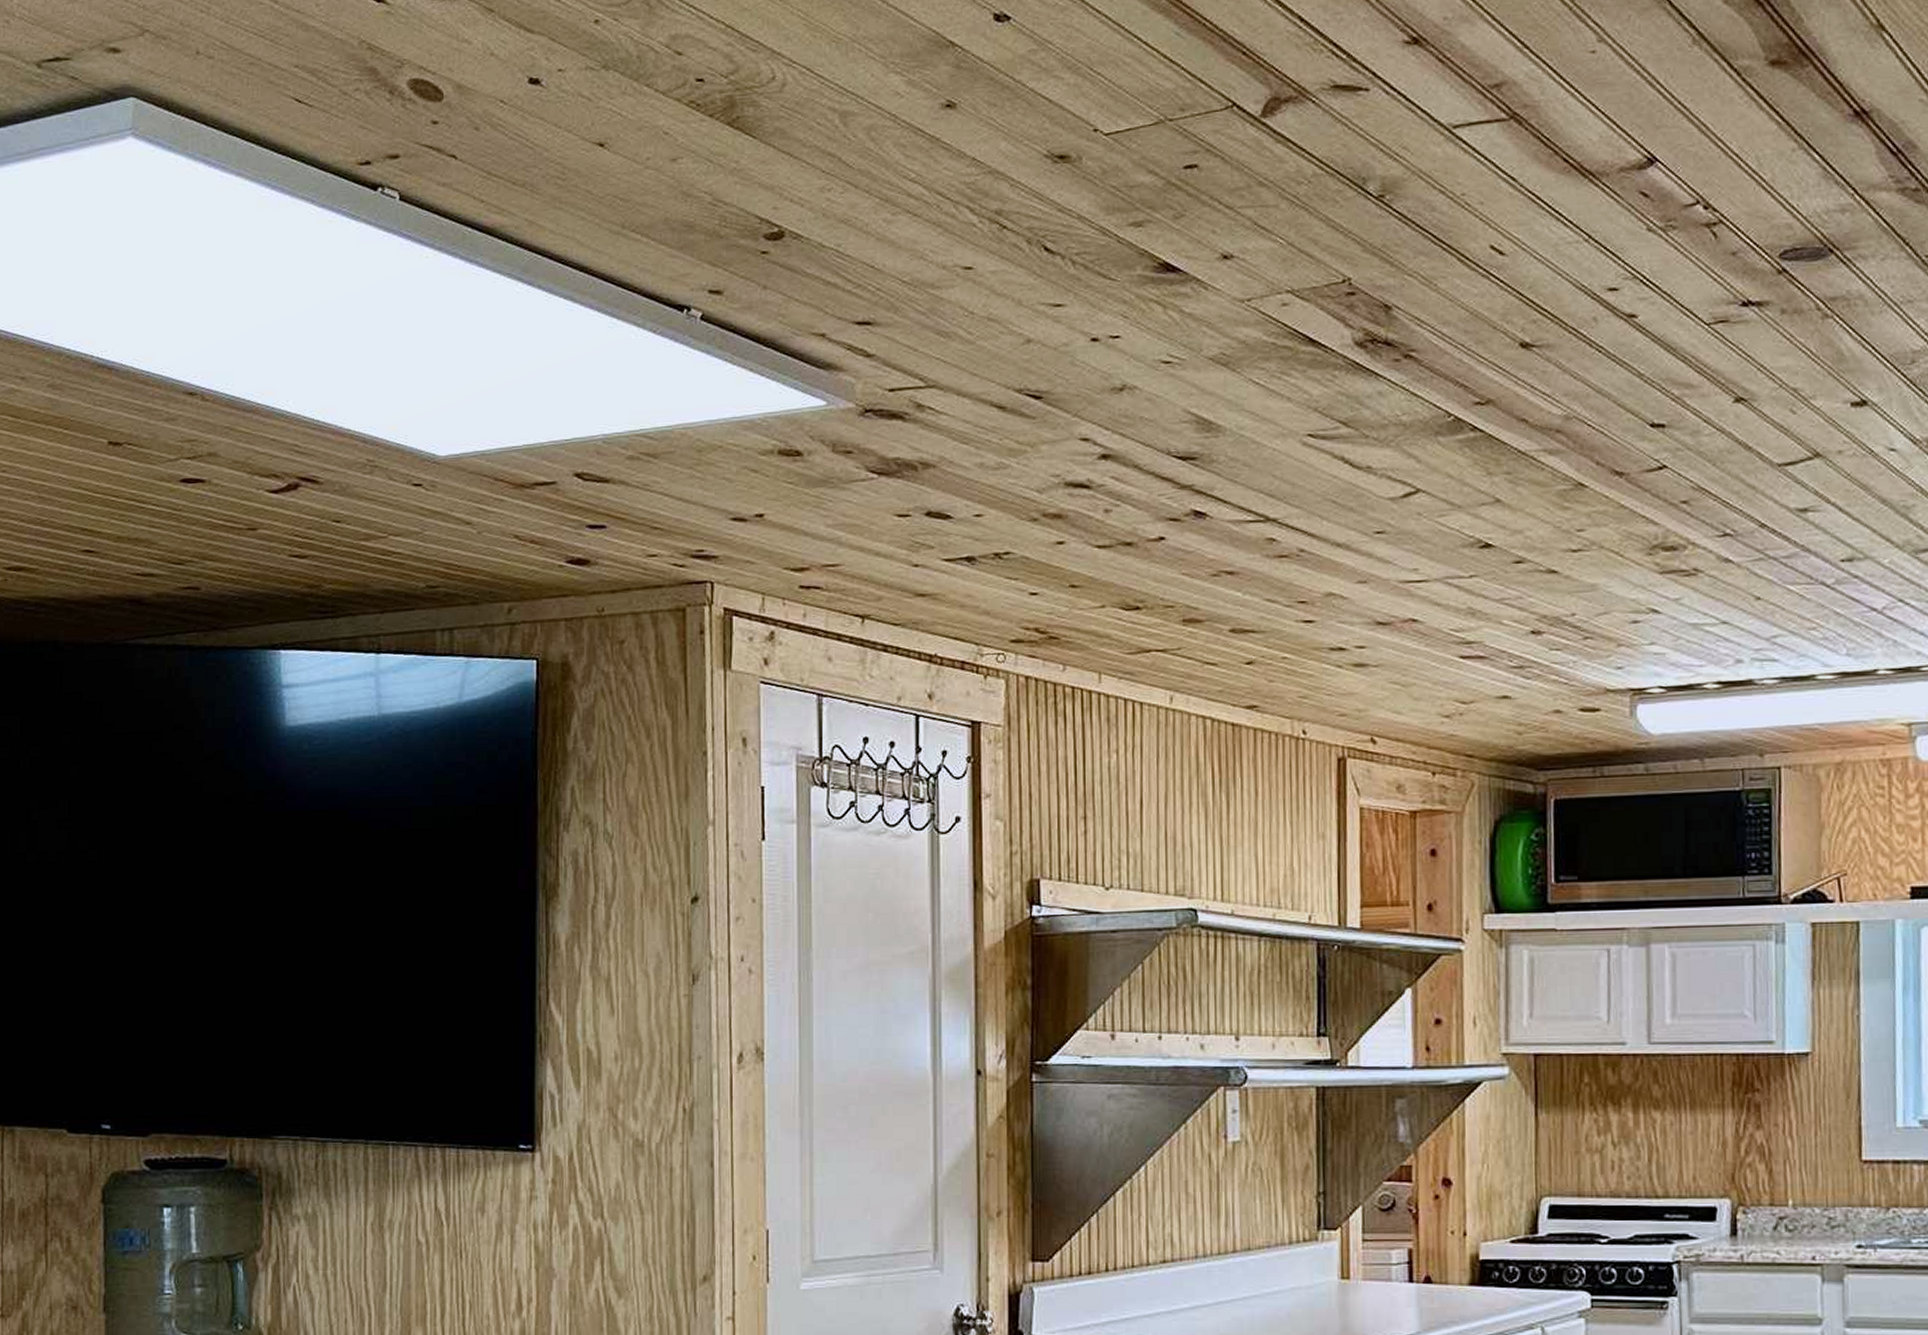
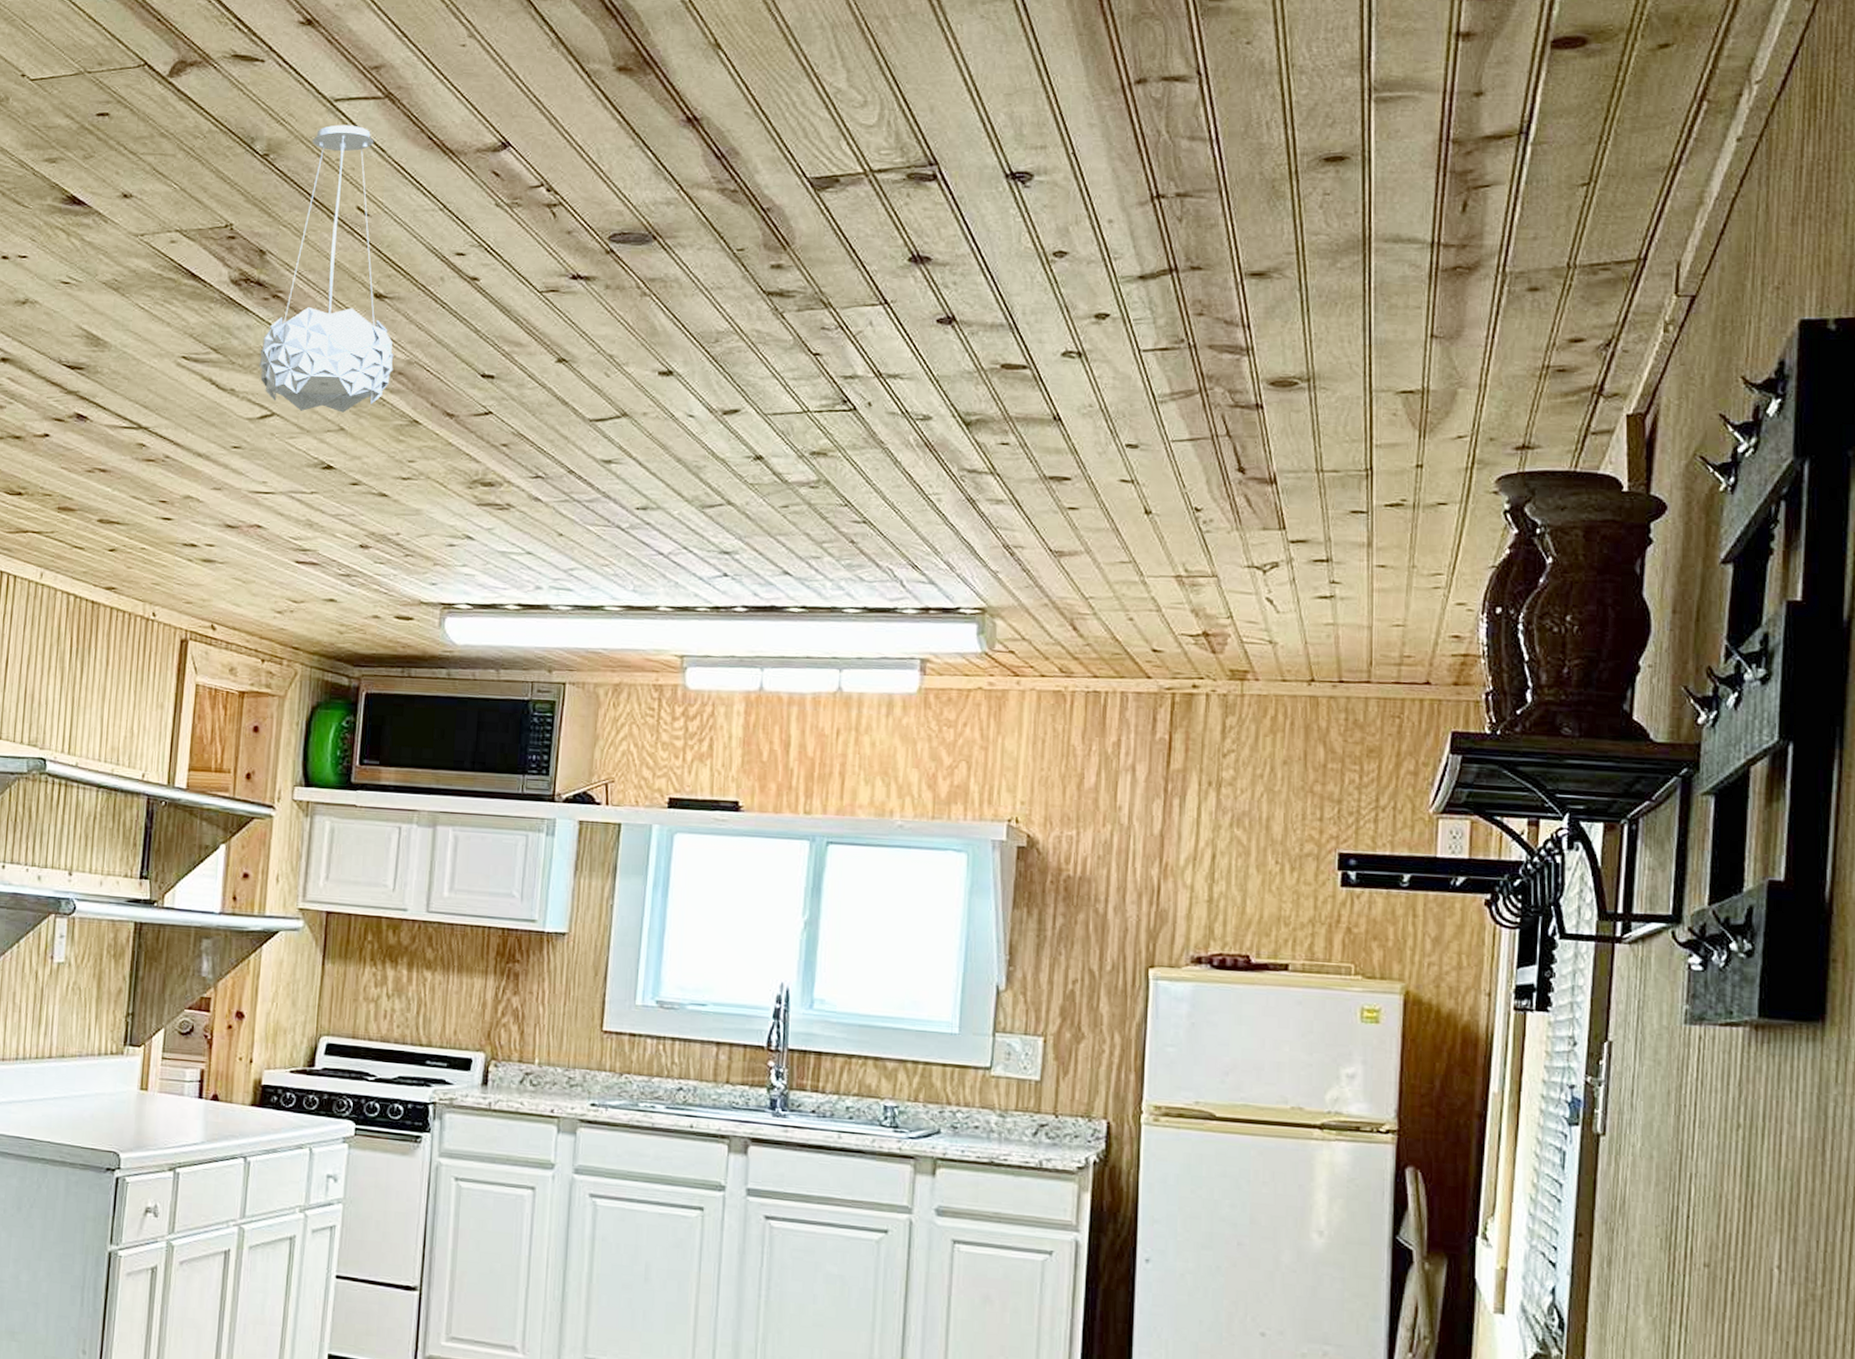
pendant light: none [1396,153,1550,484] -> present [259,124,394,413]

